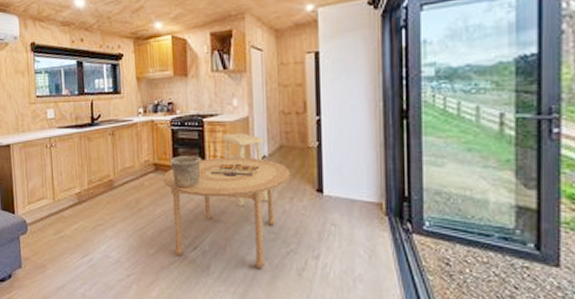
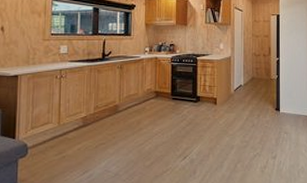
dining table: present [163,157,291,270] -> none [162,86,258,171]
ceramic pot: present [170,156,202,188] -> none [169,85,194,110]
stool: present [221,133,269,206] -> none [210,68,243,123]

